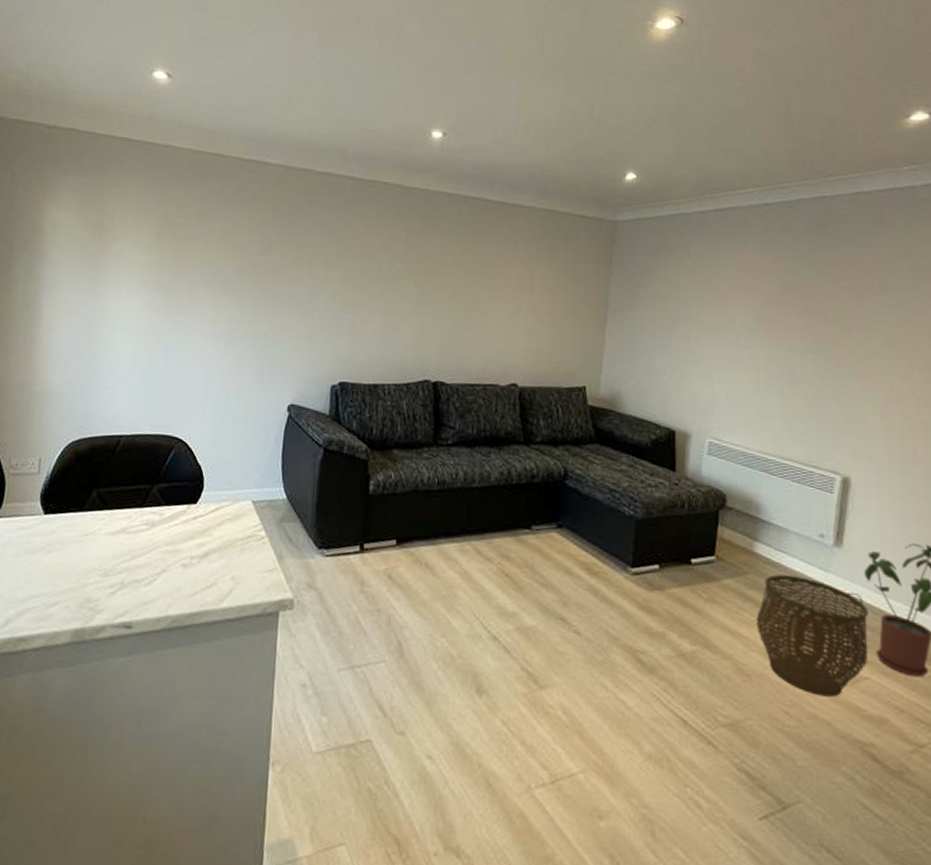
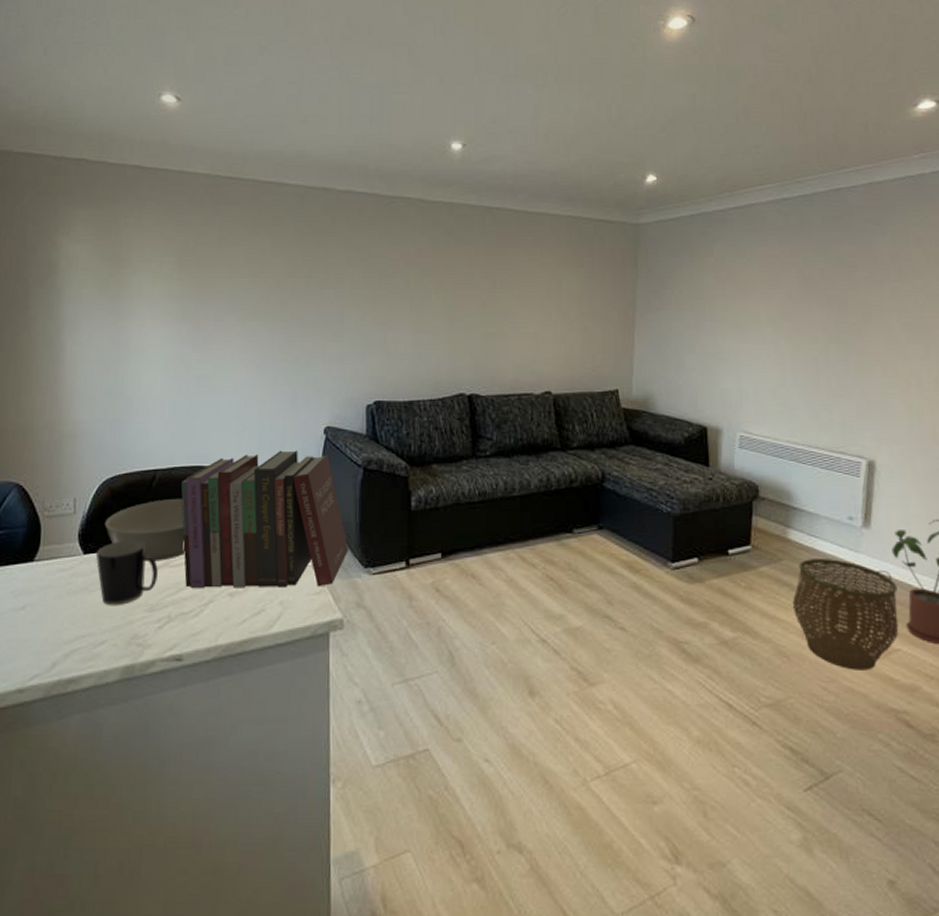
mug: none [55,503,115,569] -> present [95,539,158,606]
bowl: none [66,465,145,527] -> present [104,498,186,561]
books: none [140,425,304,565] -> present [181,450,349,589]

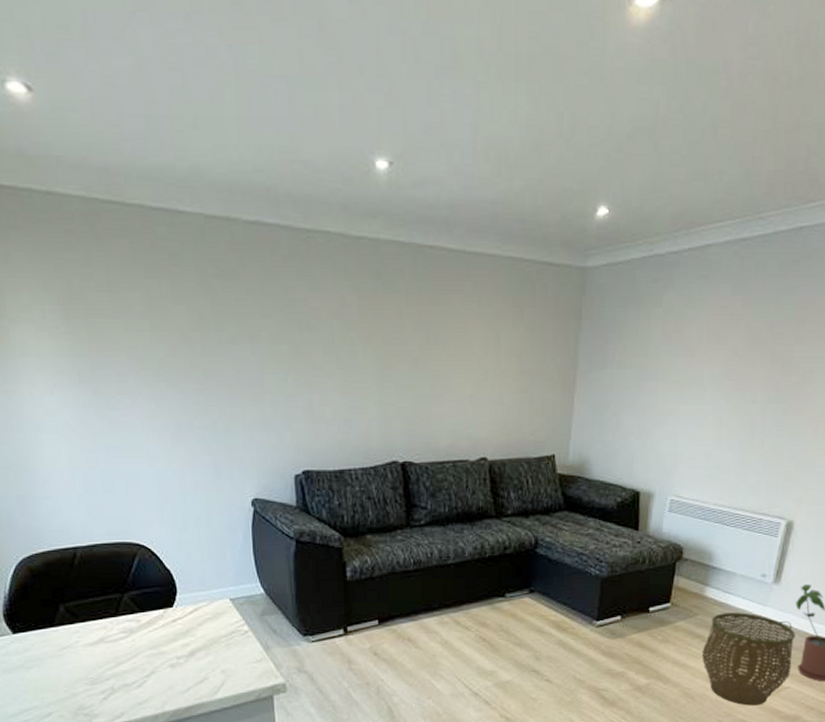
mug: present [95,539,158,606] -> none [25,617,95,682]
bowl: present [104,498,186,561] -> none [29,575,120,638]
books: present [181,450,349,589] -> none [105,524,287,661]

